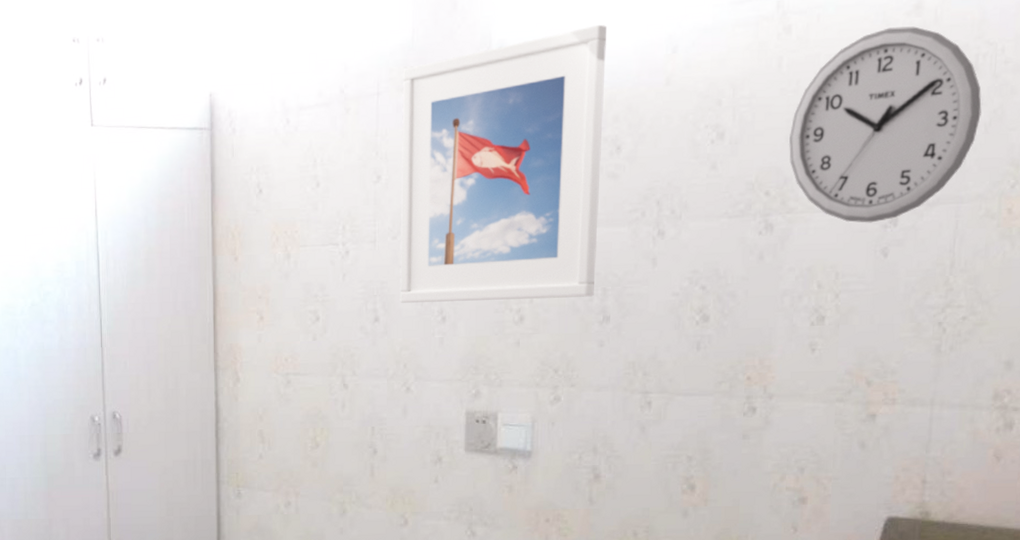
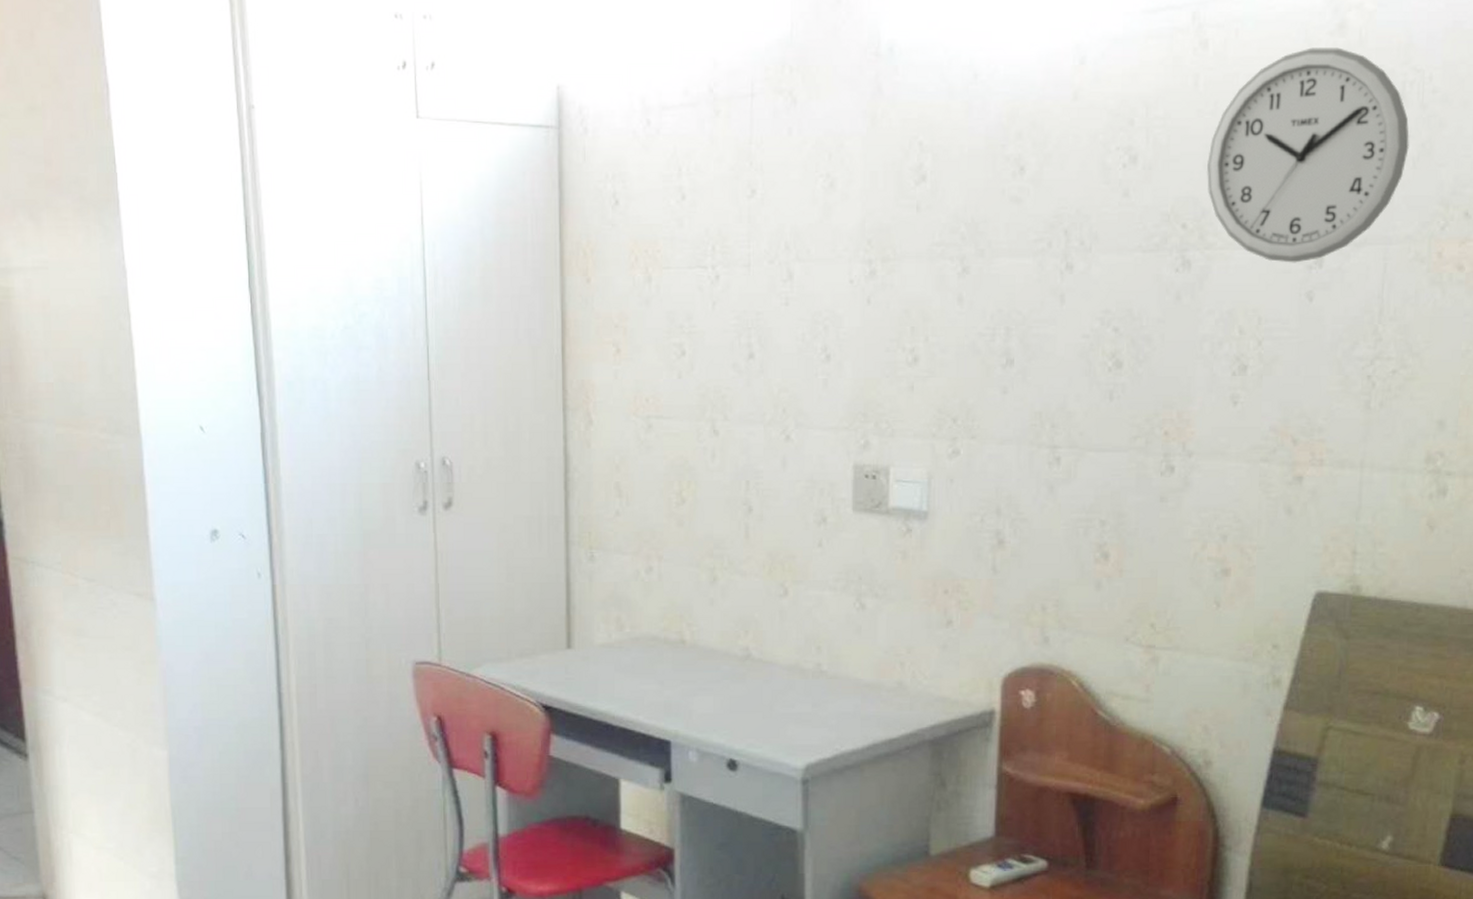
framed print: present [400,24,607,304] -> none [778,28,1008,339]

